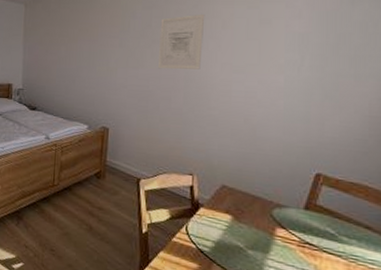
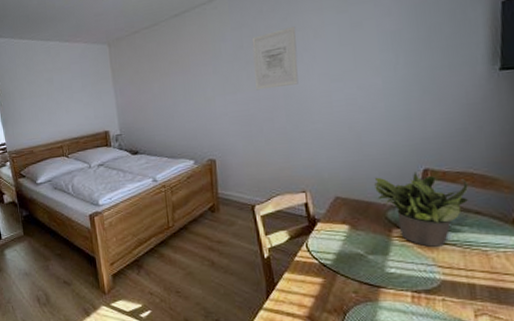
potted plant: none [263,172,361,256] -> present [374,171,469,247]

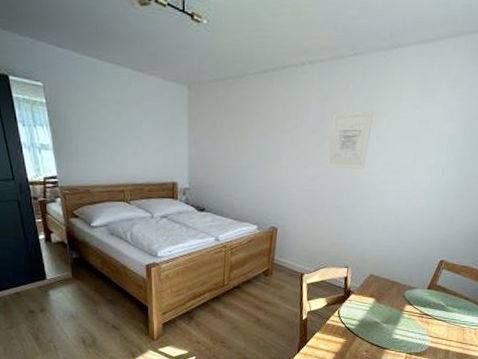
potted plant: present [374,171,469,247] -> none [401,261,467,322]

